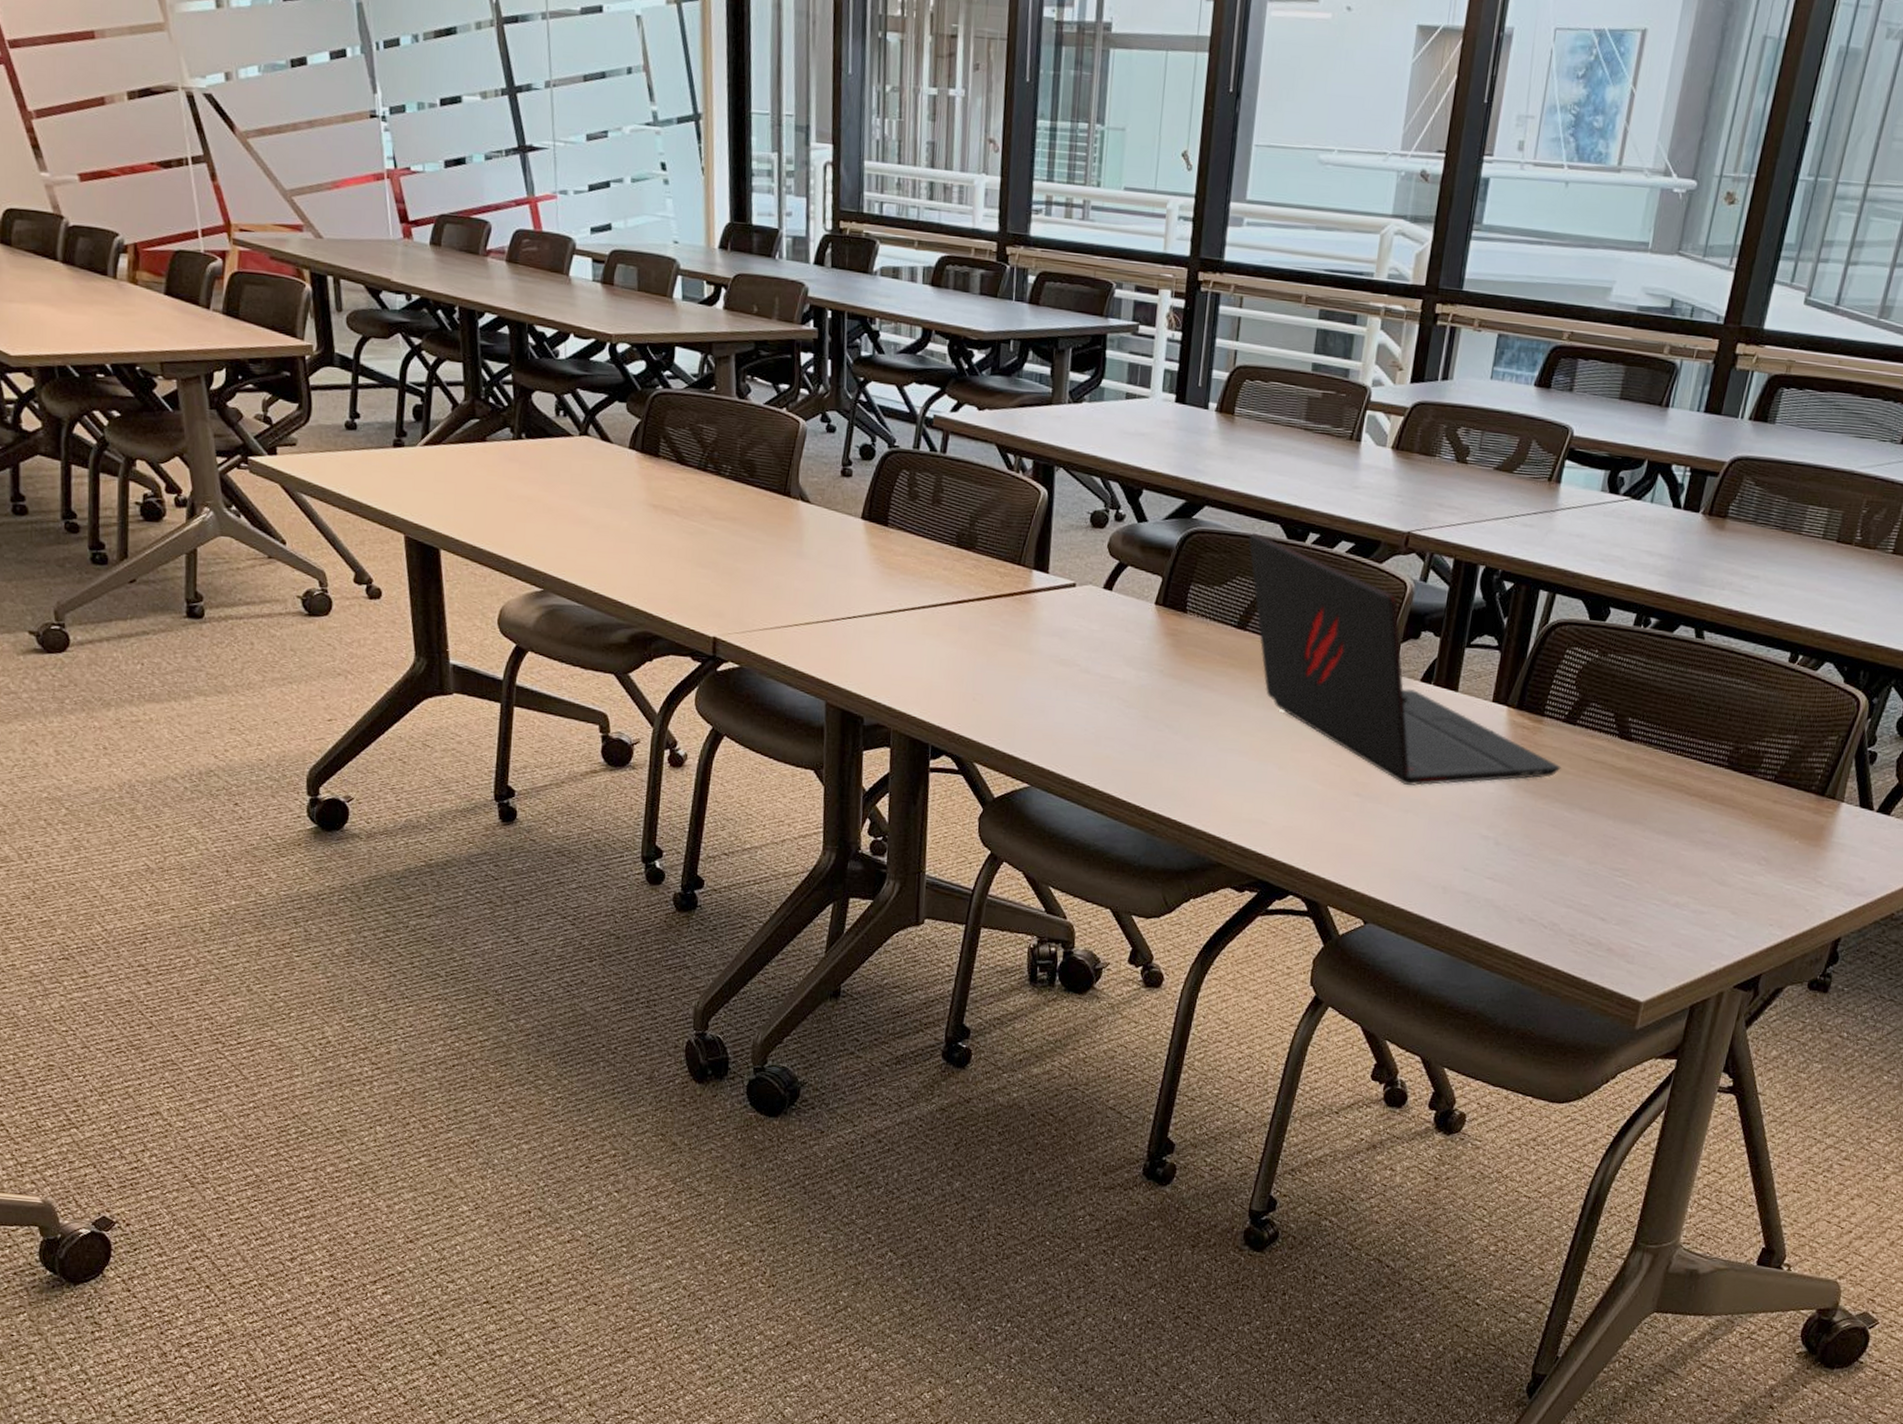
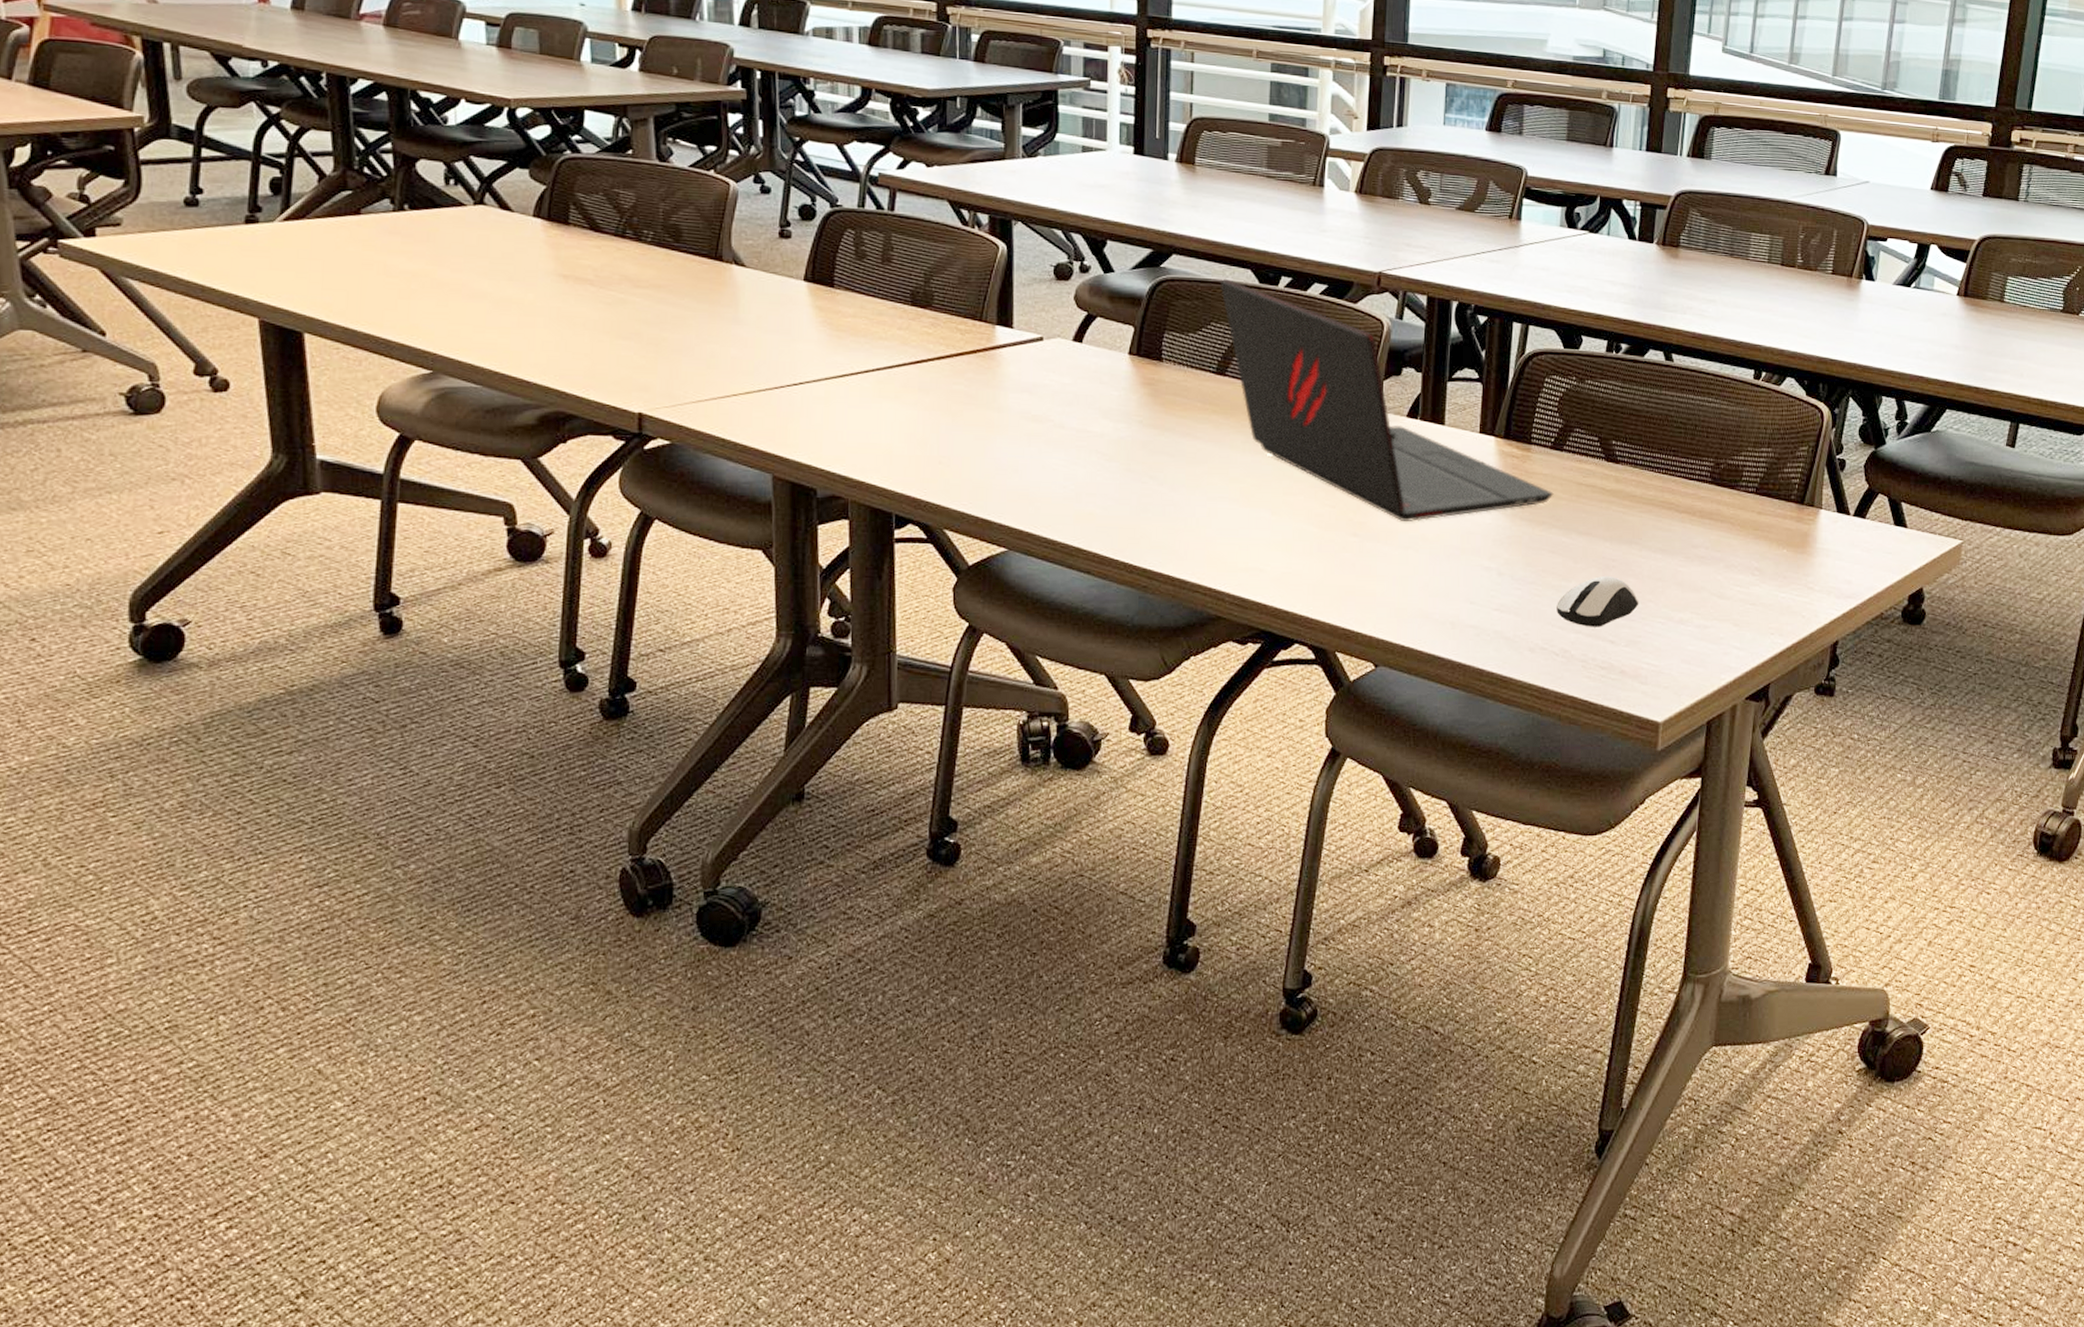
computer mouse: none [1550,853,1636,904] -> present [1557,575,1639,627]

